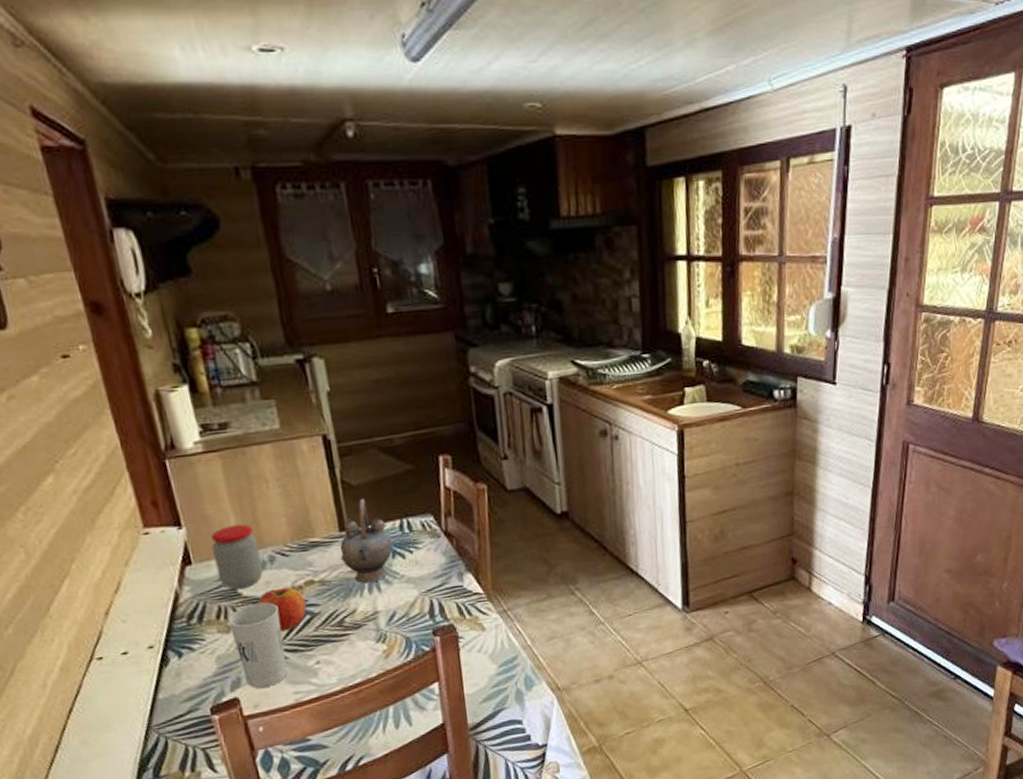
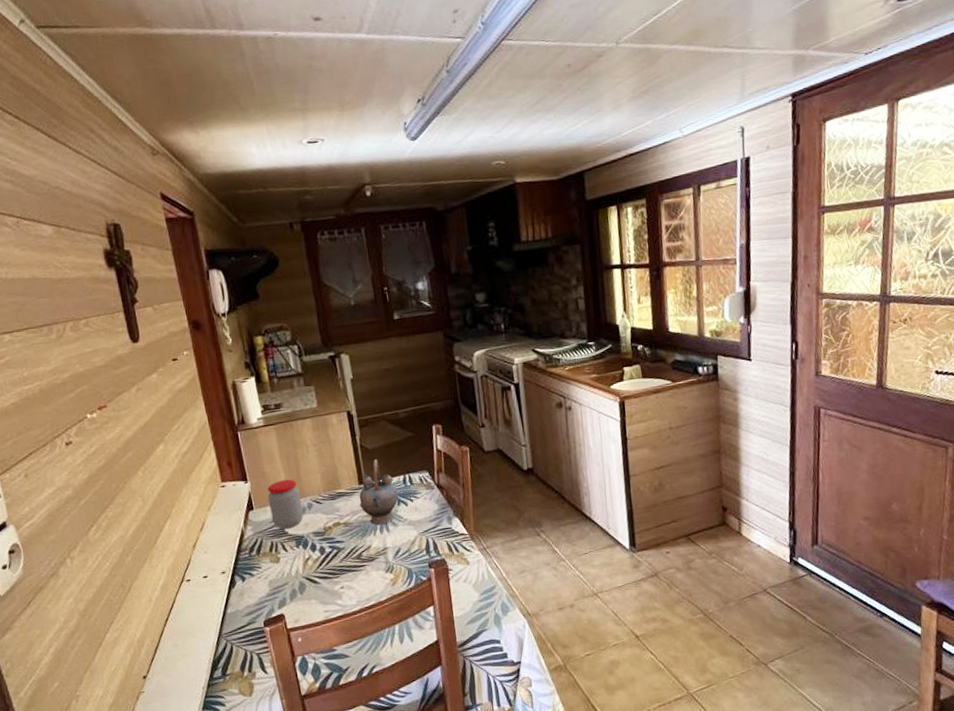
cup: present [227,602,287,689] -> none [277,539,320,608]
fruit: present [257,587,307,632] -> none [299,528,334,562]

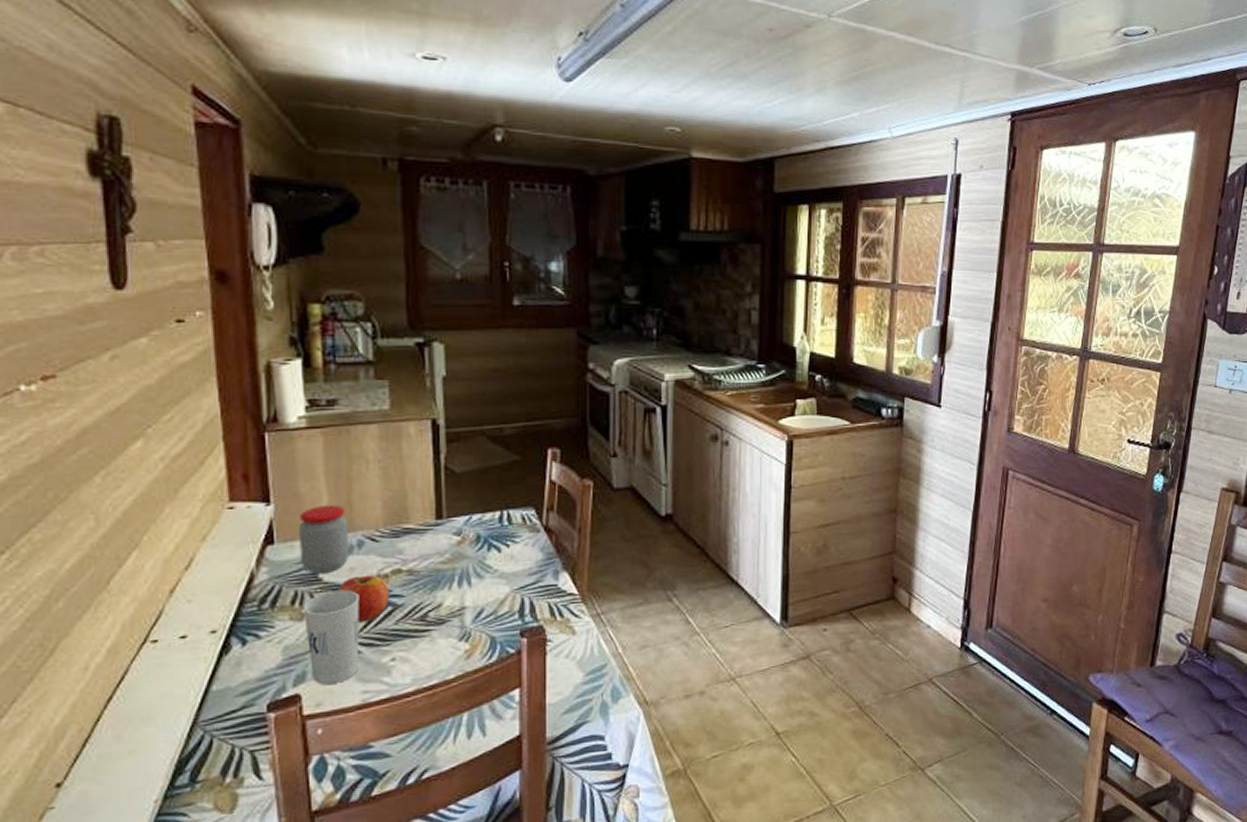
cup: none [277,539,320,608] -> present [302,589,360,686]
fruit: none [299,528,334,562] -> present [338,575,389,623]
teapot: present [359,459,398,526] -> none [434,487,489,577]

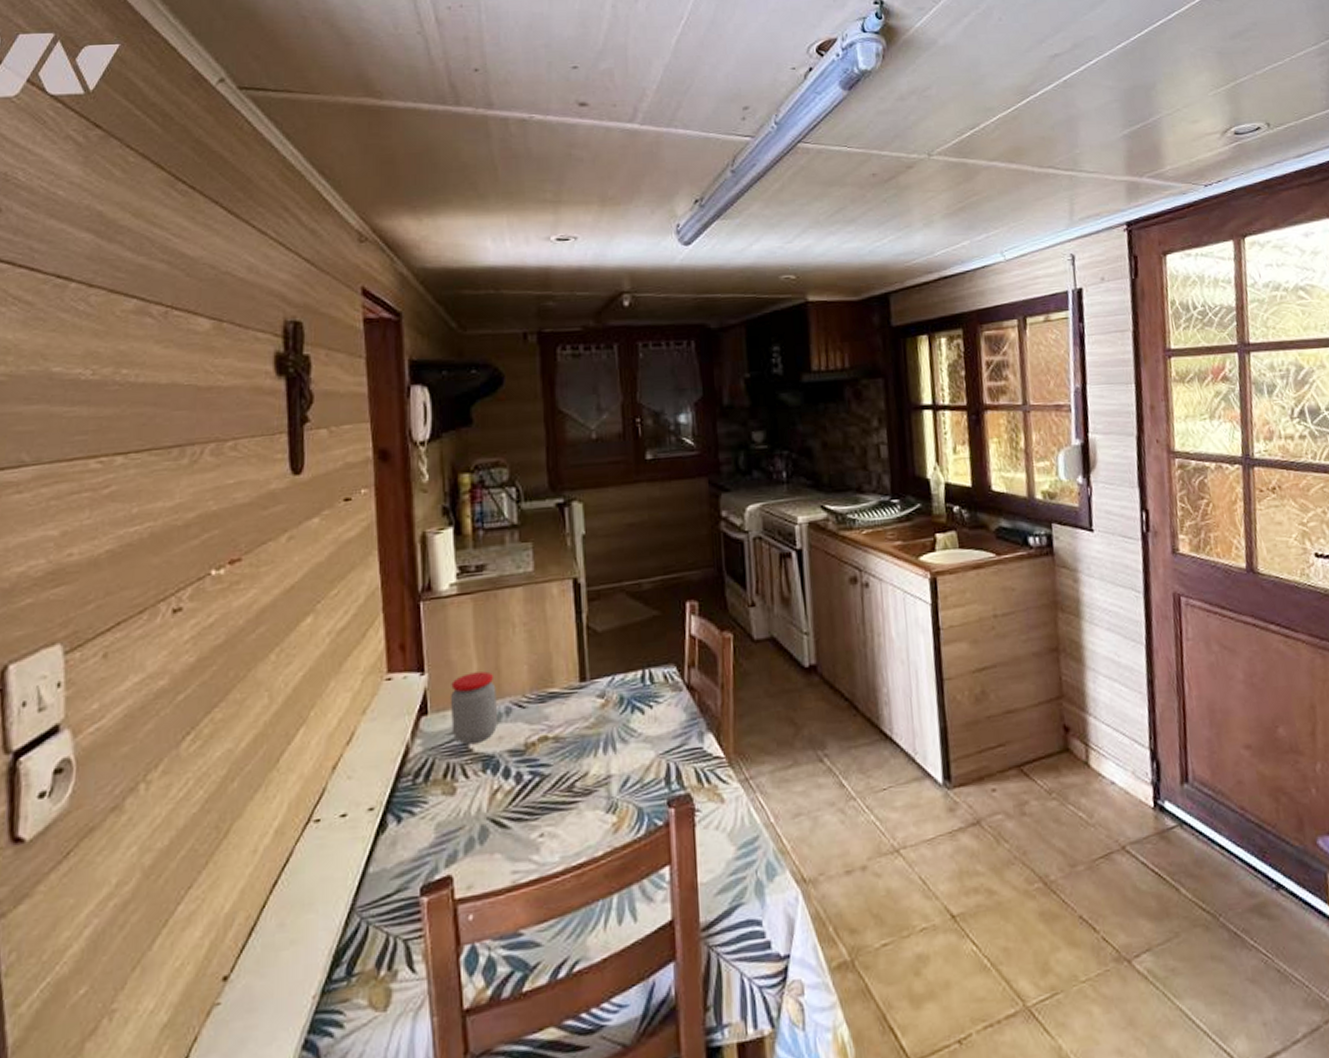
cup: present [302,589,360,686] -> none [454,760,509,866]
fruit: present [338,575,389,623] -> none [487,743,537,796]

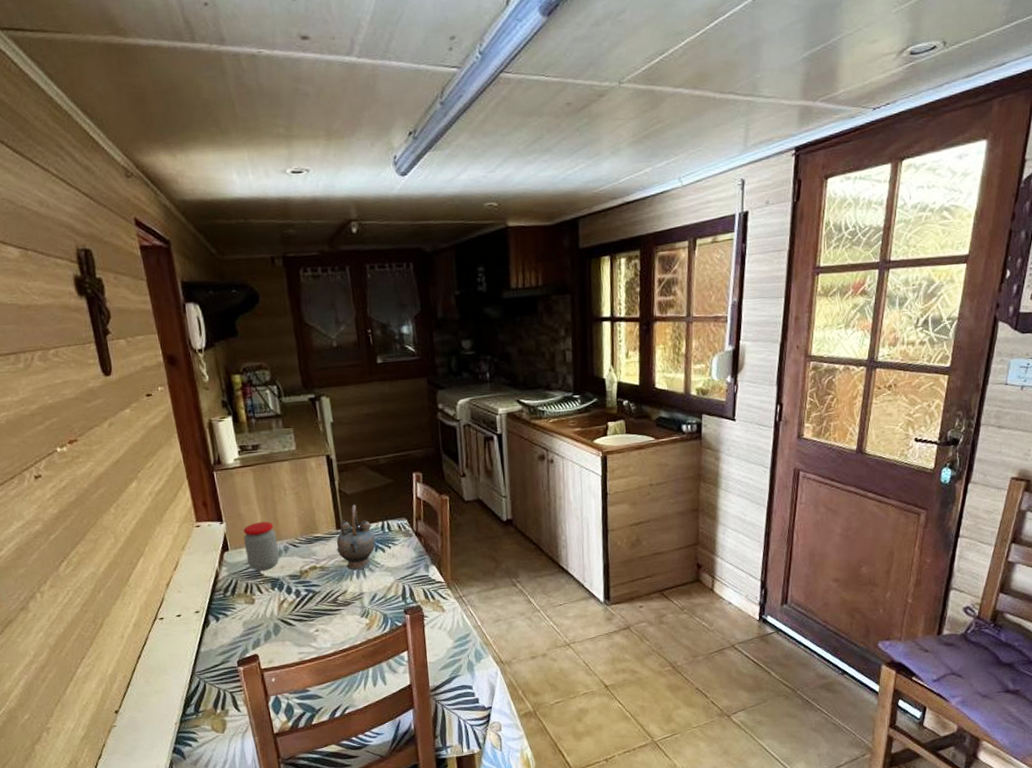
teapot: none [578,646,632,742] -> present [336,505,376,571]

